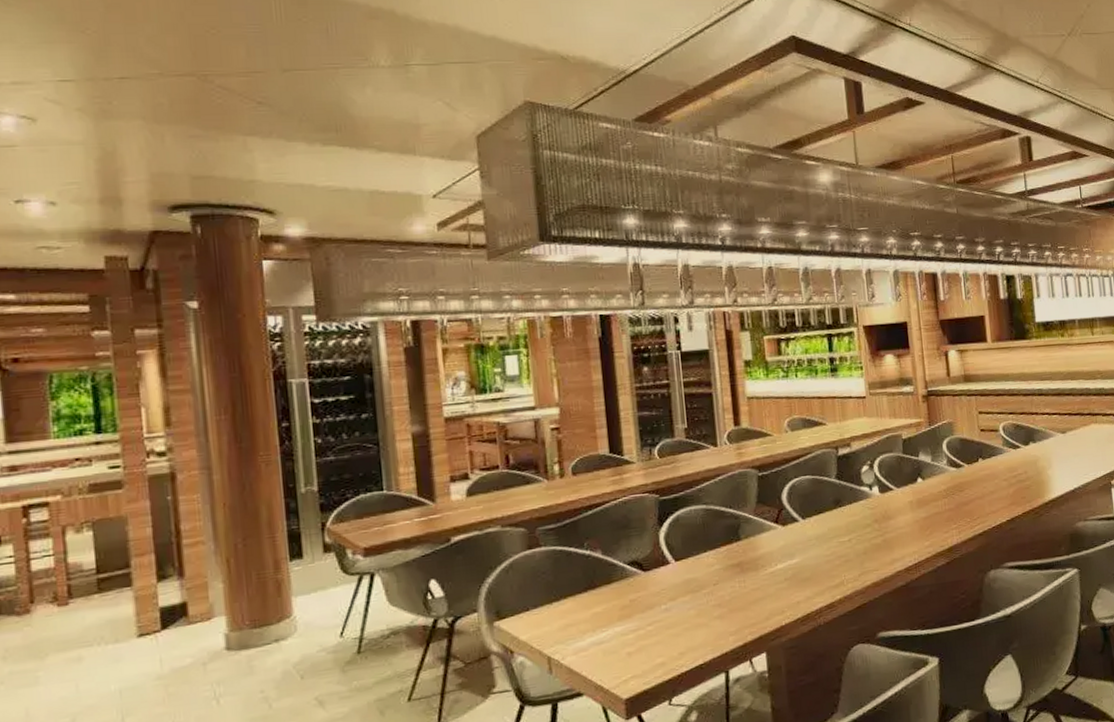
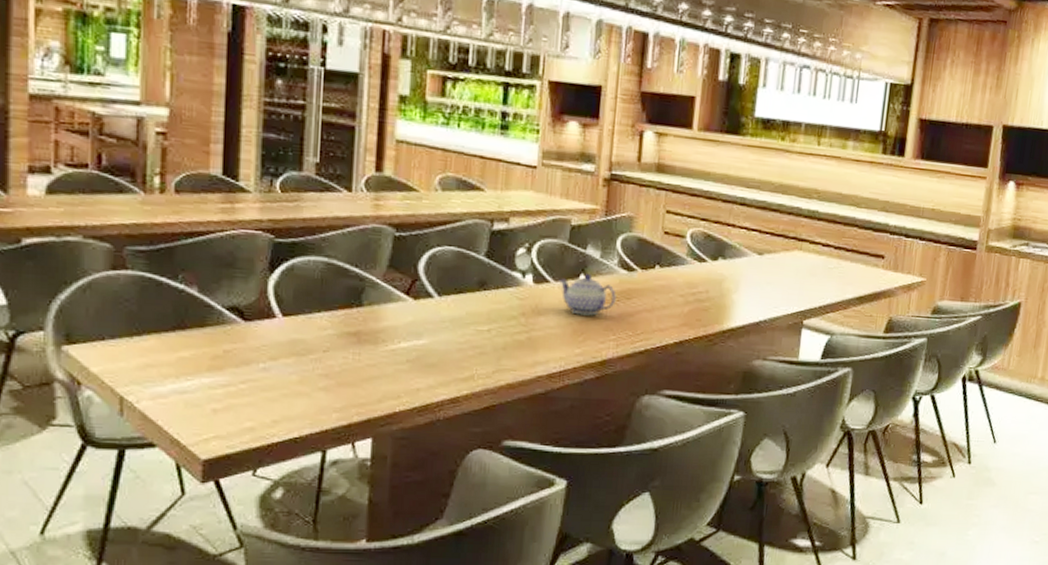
teapot: none [900,477,951,513] -> present [558,274,616,316]

